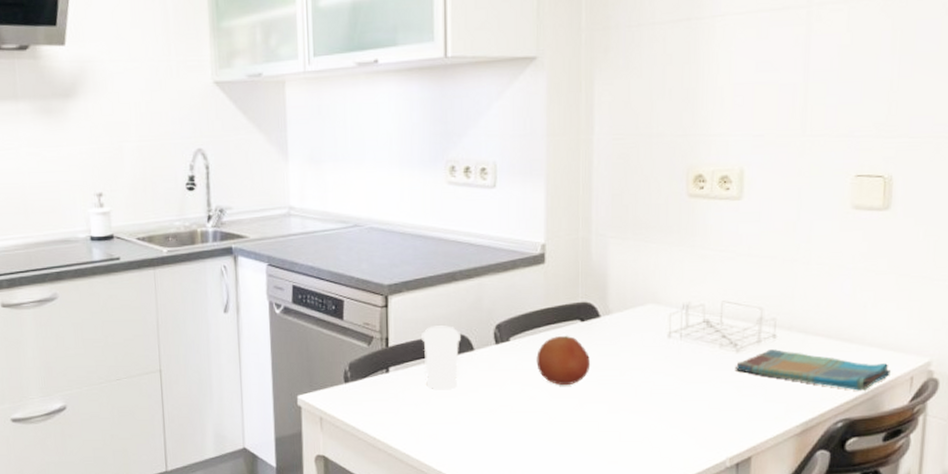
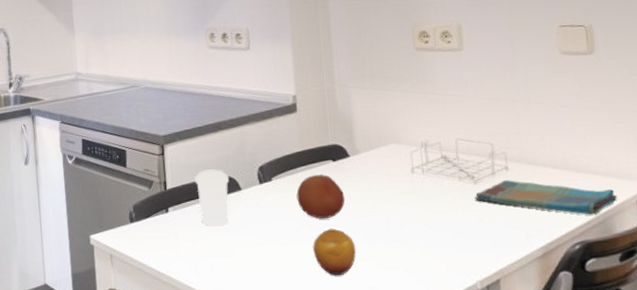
fruit: none [550,396,597,447] -> present [313,228,356,275]

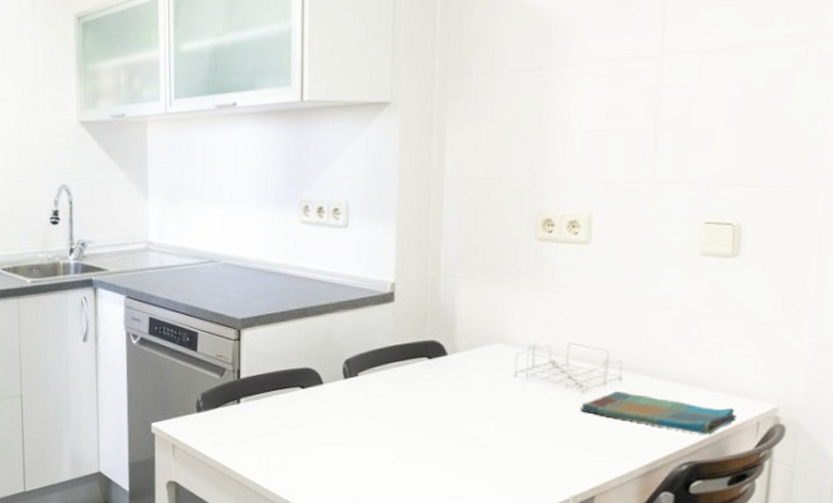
cup: present [194,169,230,228] -> none [272,359,311,423]
fruit: present [296,174,346,219] -> none [384,372,437,421]
fruit: present [313,228,356,275] -> none [396,431,443,481]

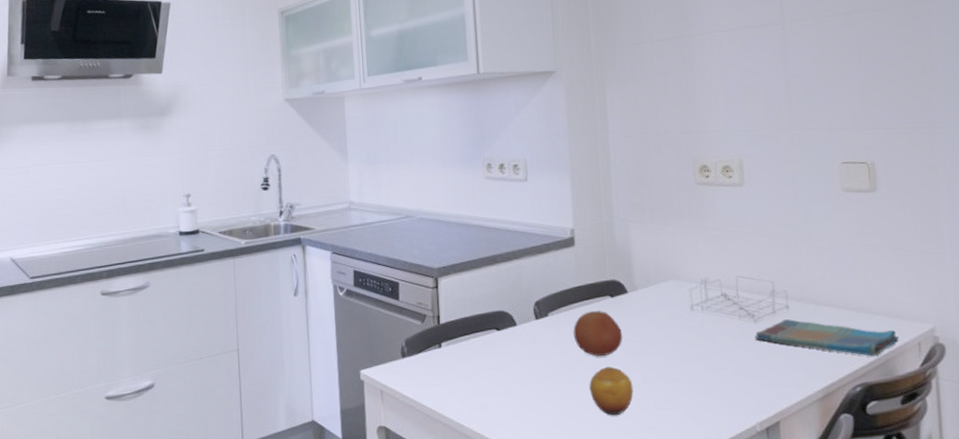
fruit: none [384,372,437,421] -> present [573,310,623,357]
fruit: none [396,431,443,481] -> present [589,366,633,415]

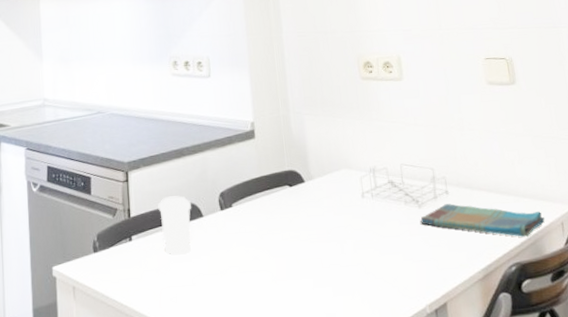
cup: none [469,303,505,364] -> present [158,196,192,256]
fruit: present [573,310,623,357] -> none [256,199,302,245]
fruit: present [589,366,633,415] -> none [272,254,313,303]

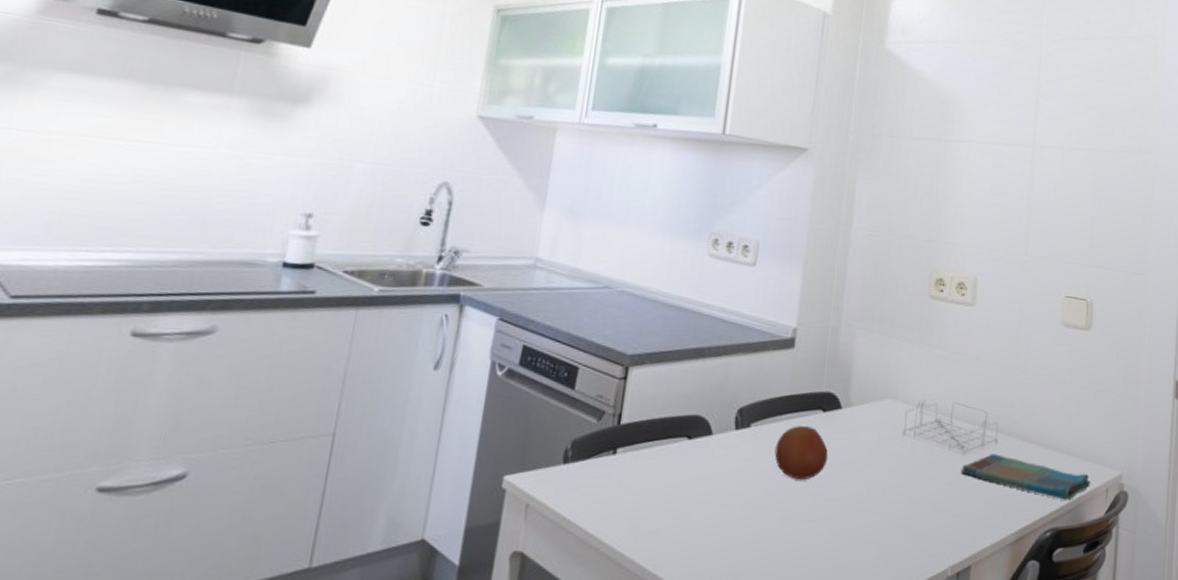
cup: present [158,196,192,256] -> none [654,404,702,480]
fruit: none [256,199,302,245] -> present [774,425,829,480]

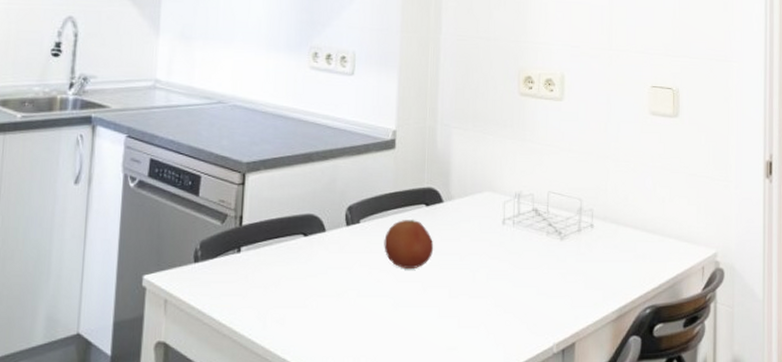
dish towel: present [961,454,1091,500] -> none [560,238,687,279]

